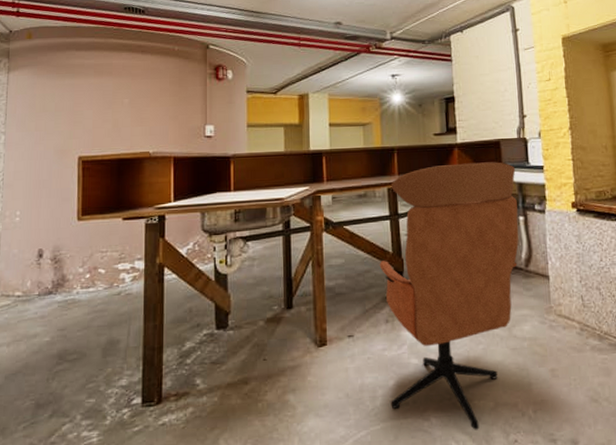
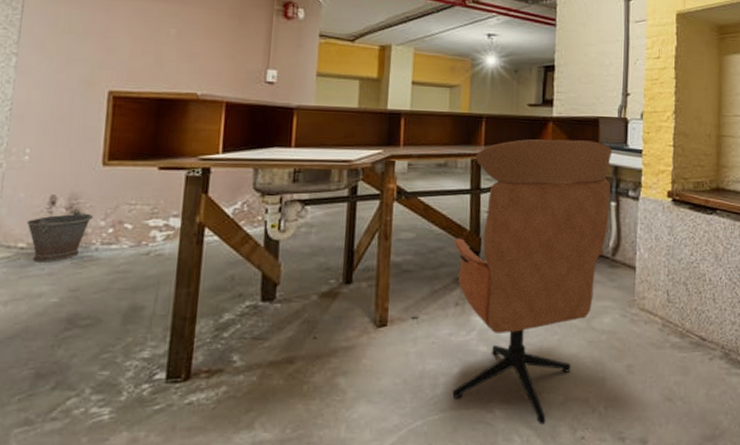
bucket: none [20,260,73,307] -> present [26,210,93,262]

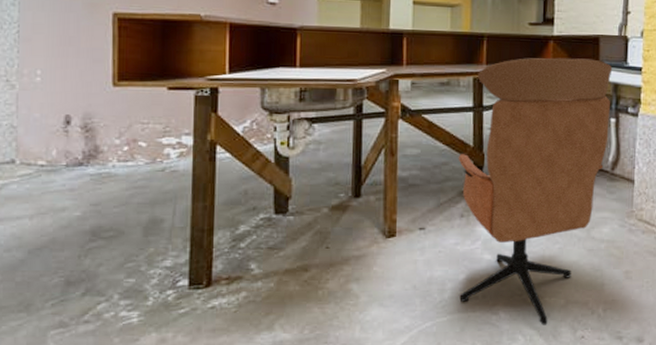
bucket: present [26,210,93,262] -> none [44,129,107,179]

